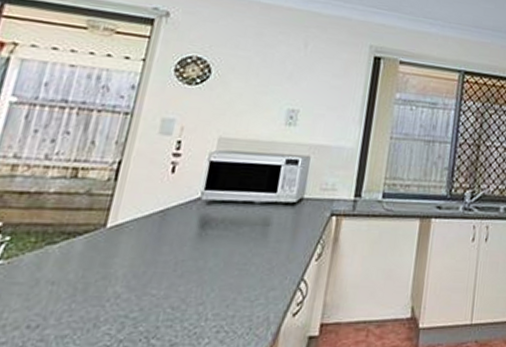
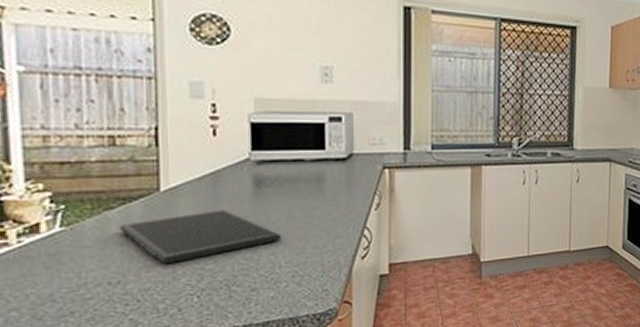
cutting board: none [56,250,215,309] -> present [120,209,281,265]

